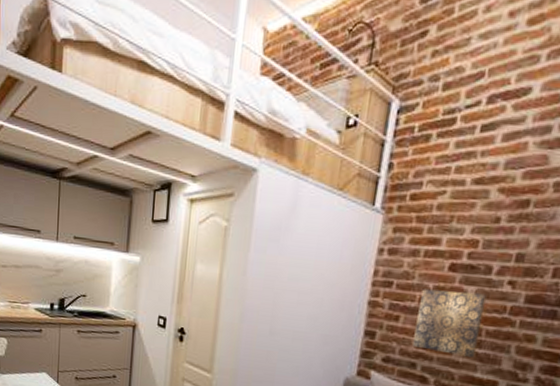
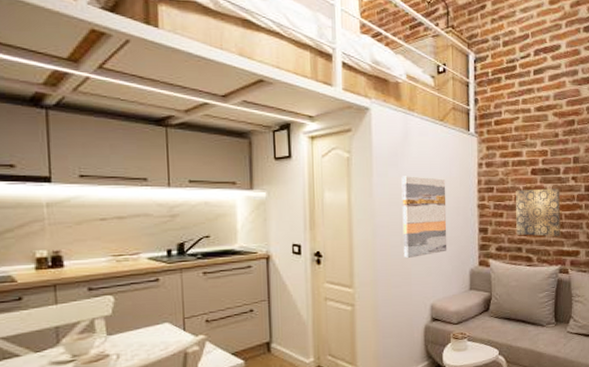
wall art: none [270,255,334,353] -> present [401,176,447,259]

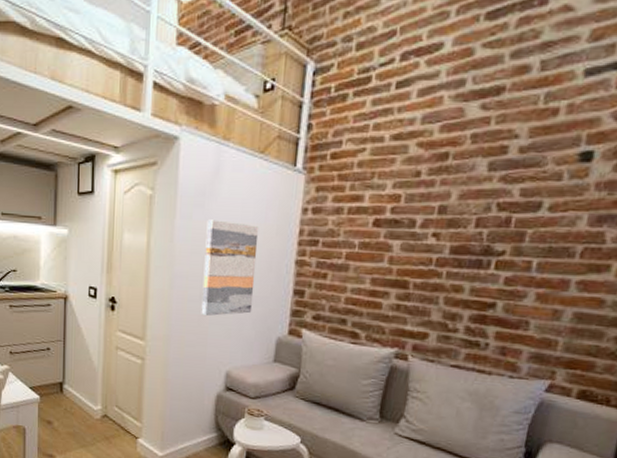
wall art: present [516,188,560,237] -> none [342,245,412,310]

